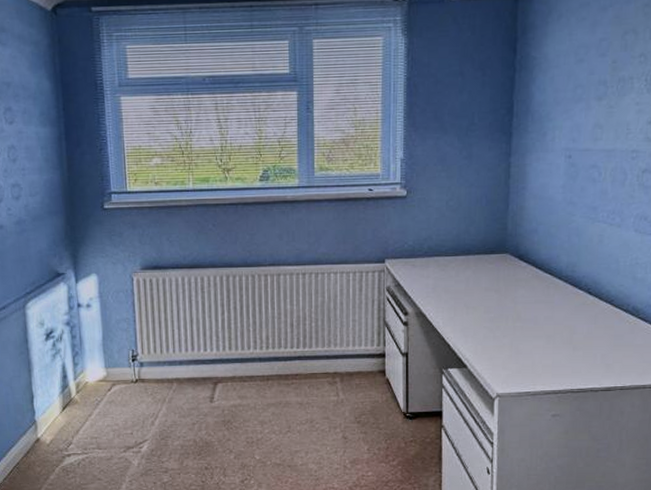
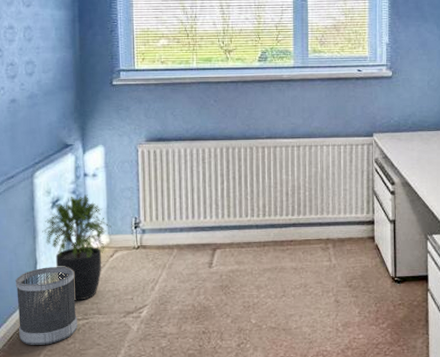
wastebasket: none [12,401,77,479] -> present [15,267,78,345]
potted plant: none [37,326,108,435] -> present [42,195,111,301]

